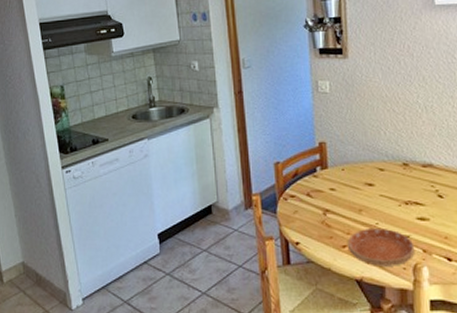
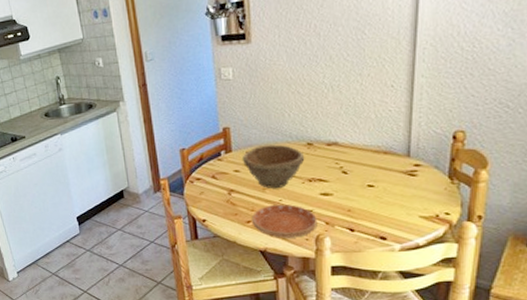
bowl: none [337,163,401,210] -> present [241,144,305,188]

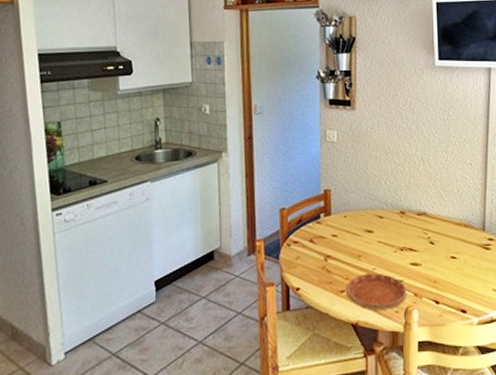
bowl: present [241,144,305,188] -> none [340,210,398,256]

